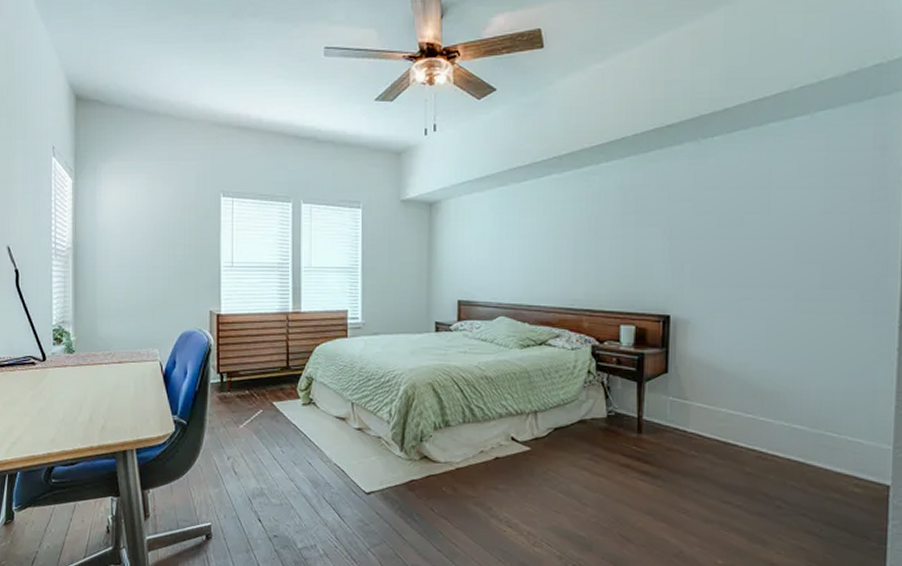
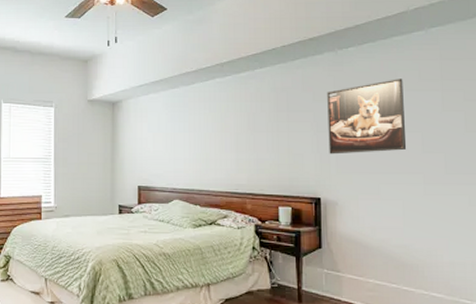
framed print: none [683,174,778,265] -> present [327,79,407,155]

